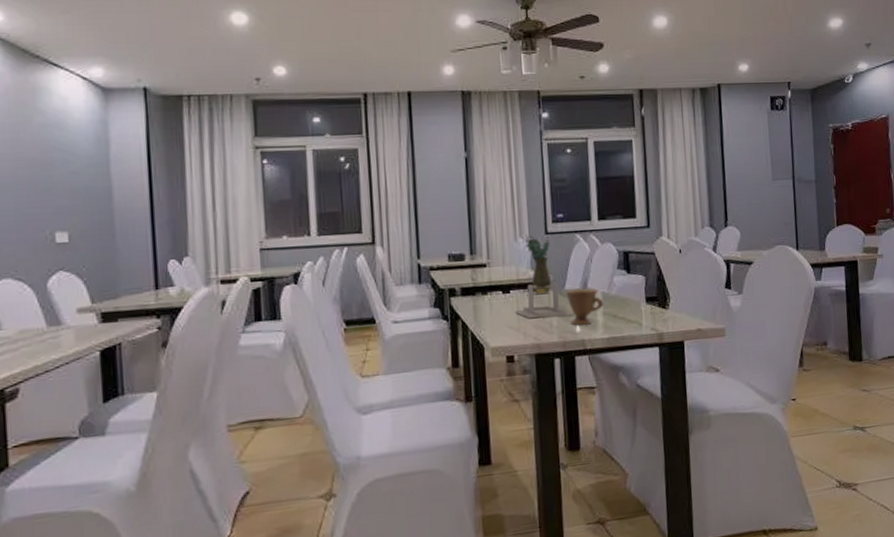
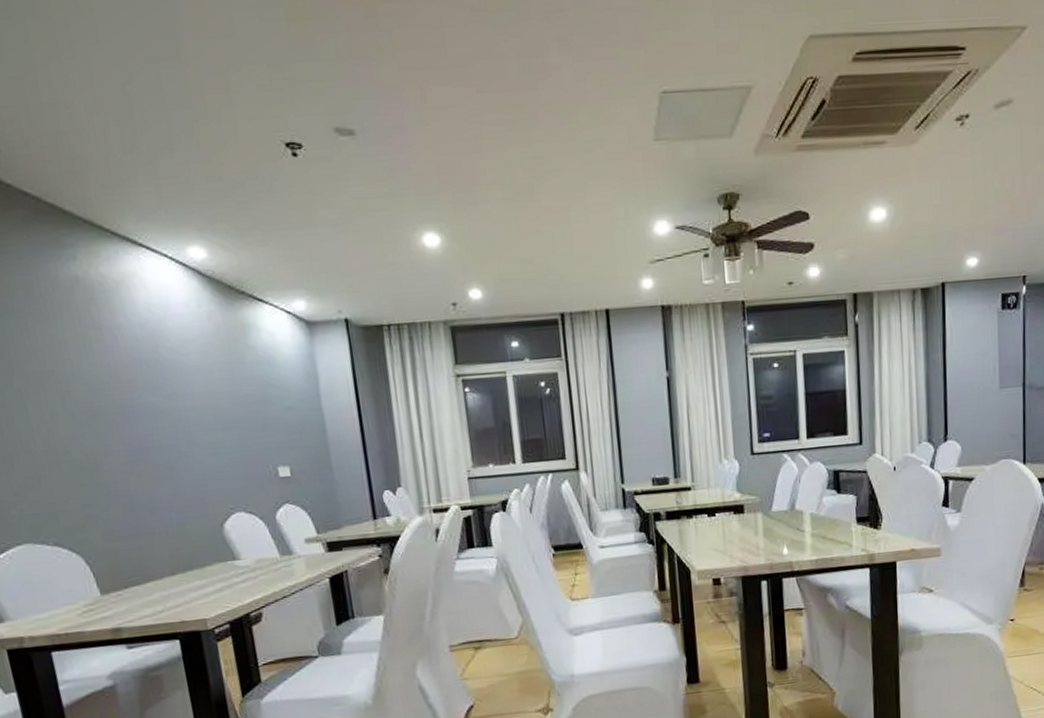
napkin holder: present [514,283,575,319] -> none [720,504,783,542]
vase: present [525,234,552,295] -> none [730,456,759,517]
teacup: present [564,288,604,325] -> none [771,510,813,547]

